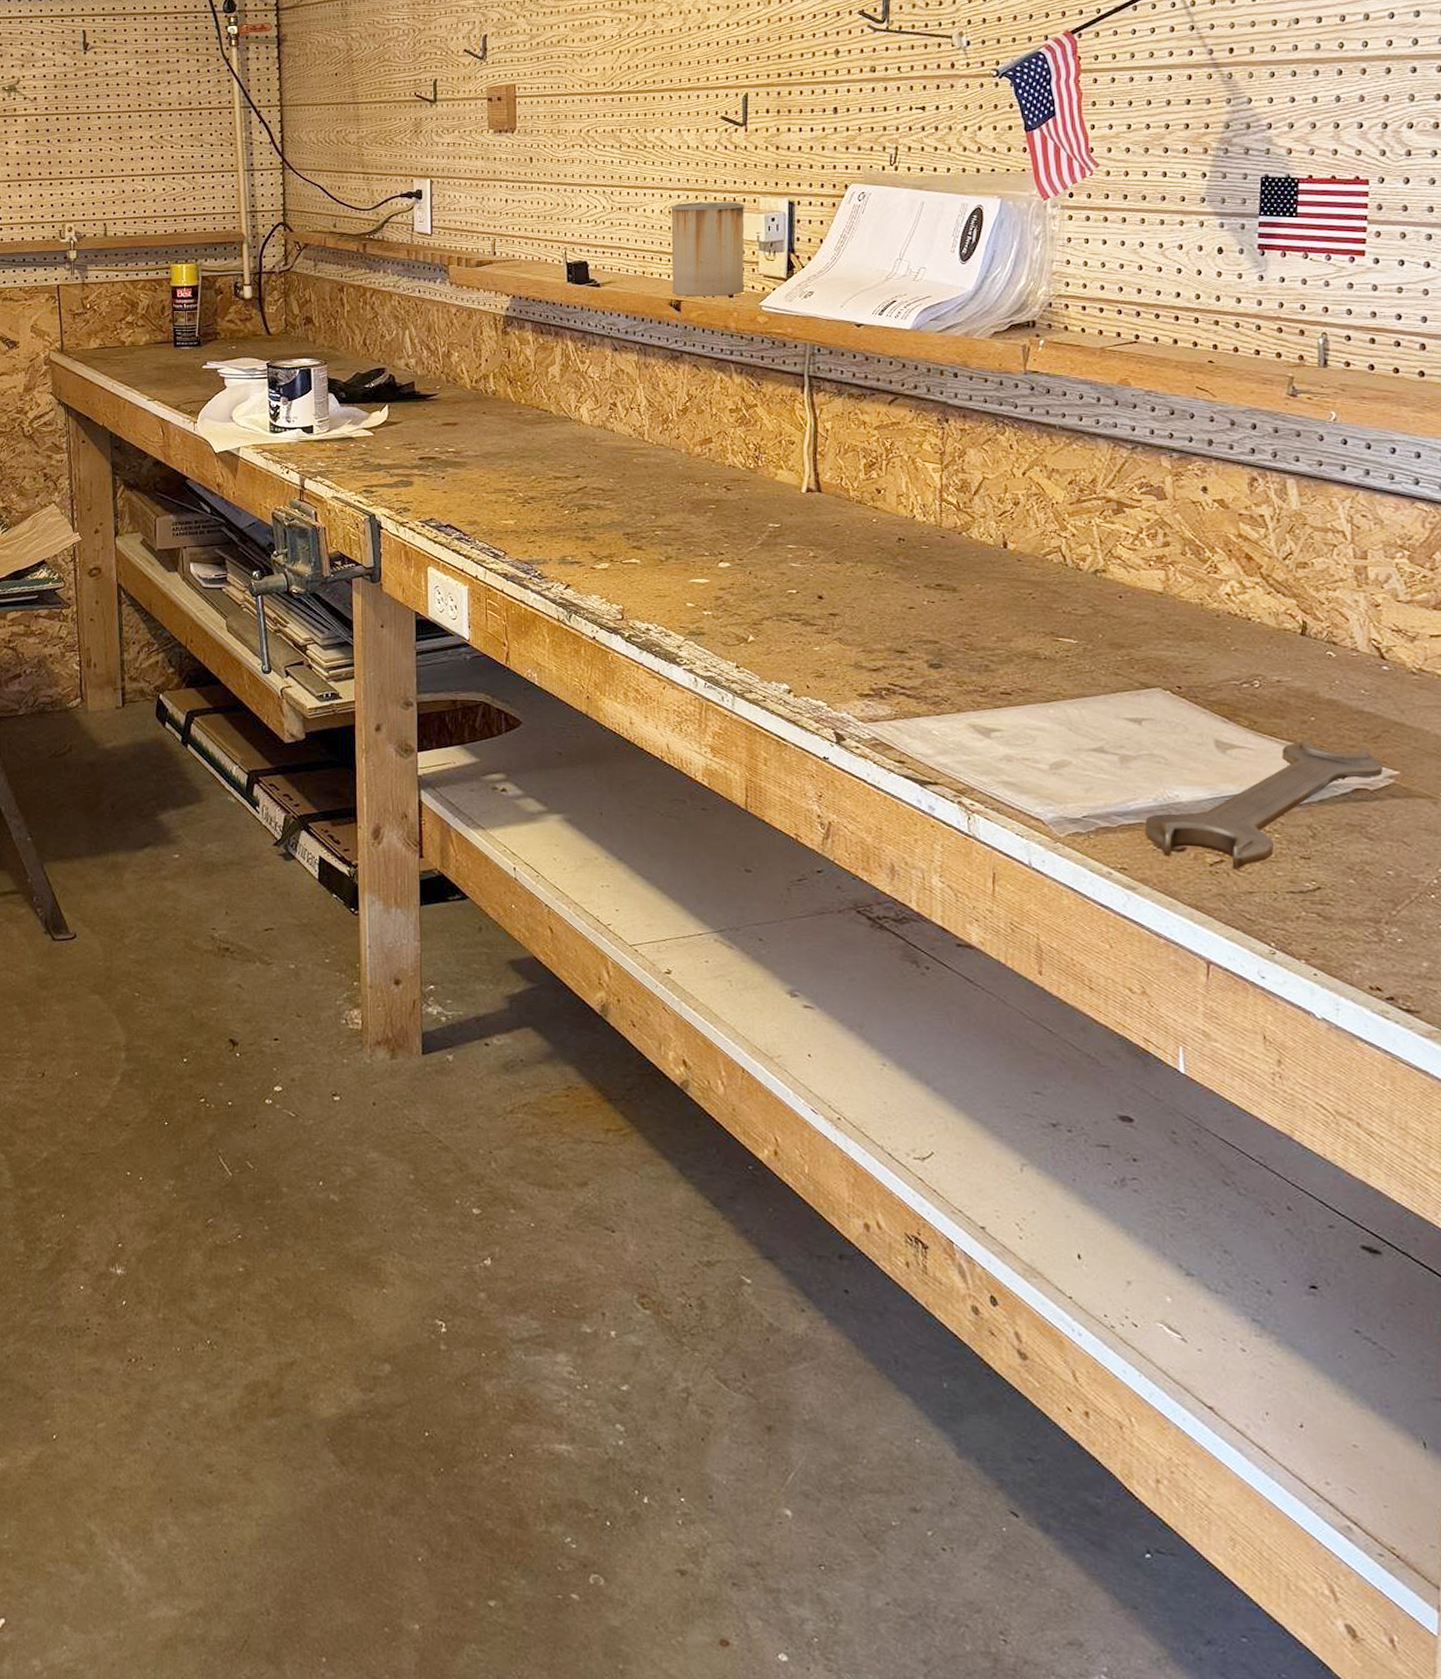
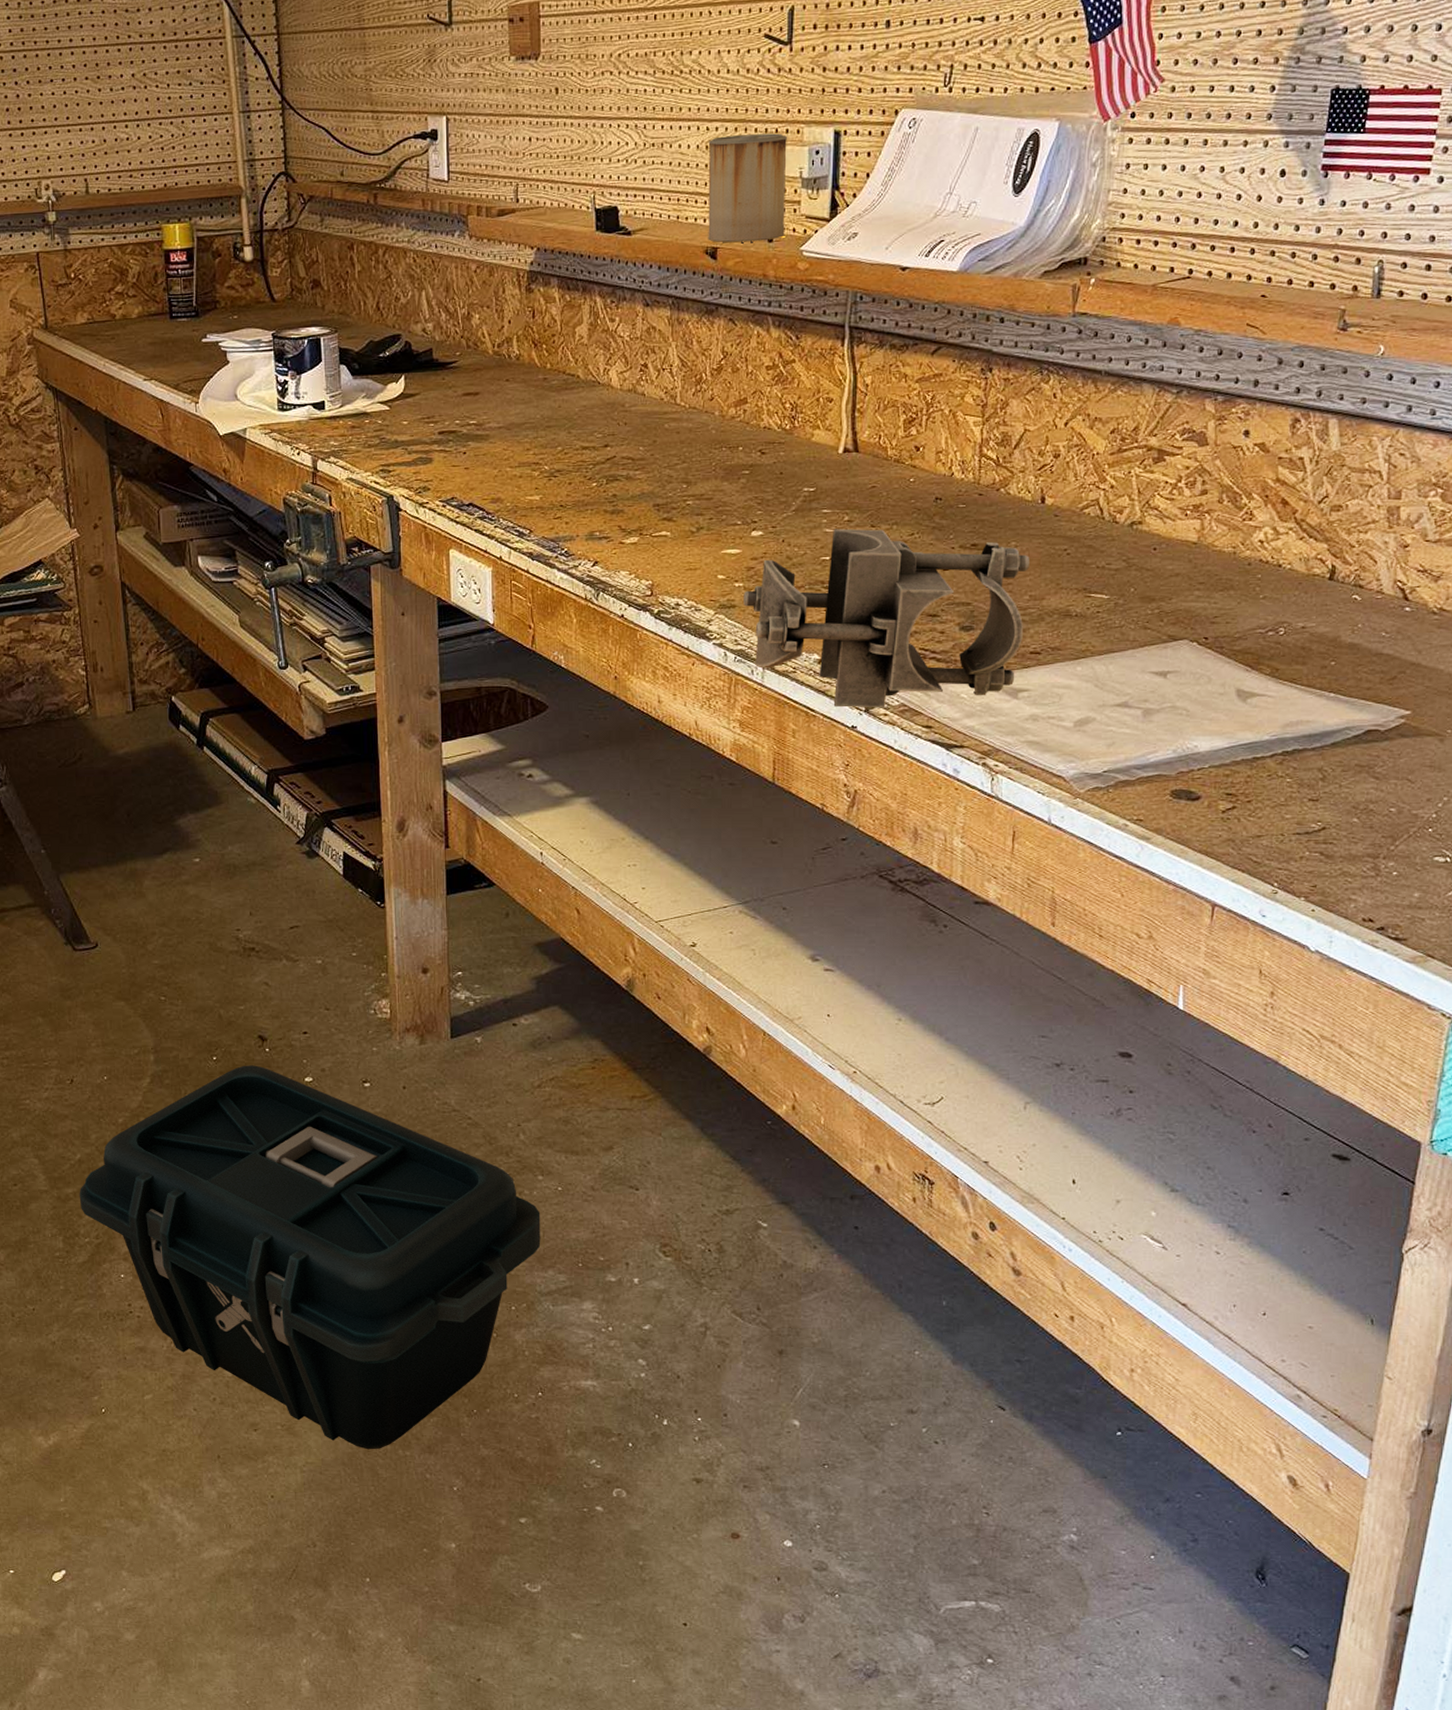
toolbox: none [43,1069,513,1506] -> present [79,1065,541,1450]
clamp: none [712,564,995,741] -> present [743,528,1030,708]
wrench: present [1144,737,1384,871] -> none [1162,682,1397,816]

